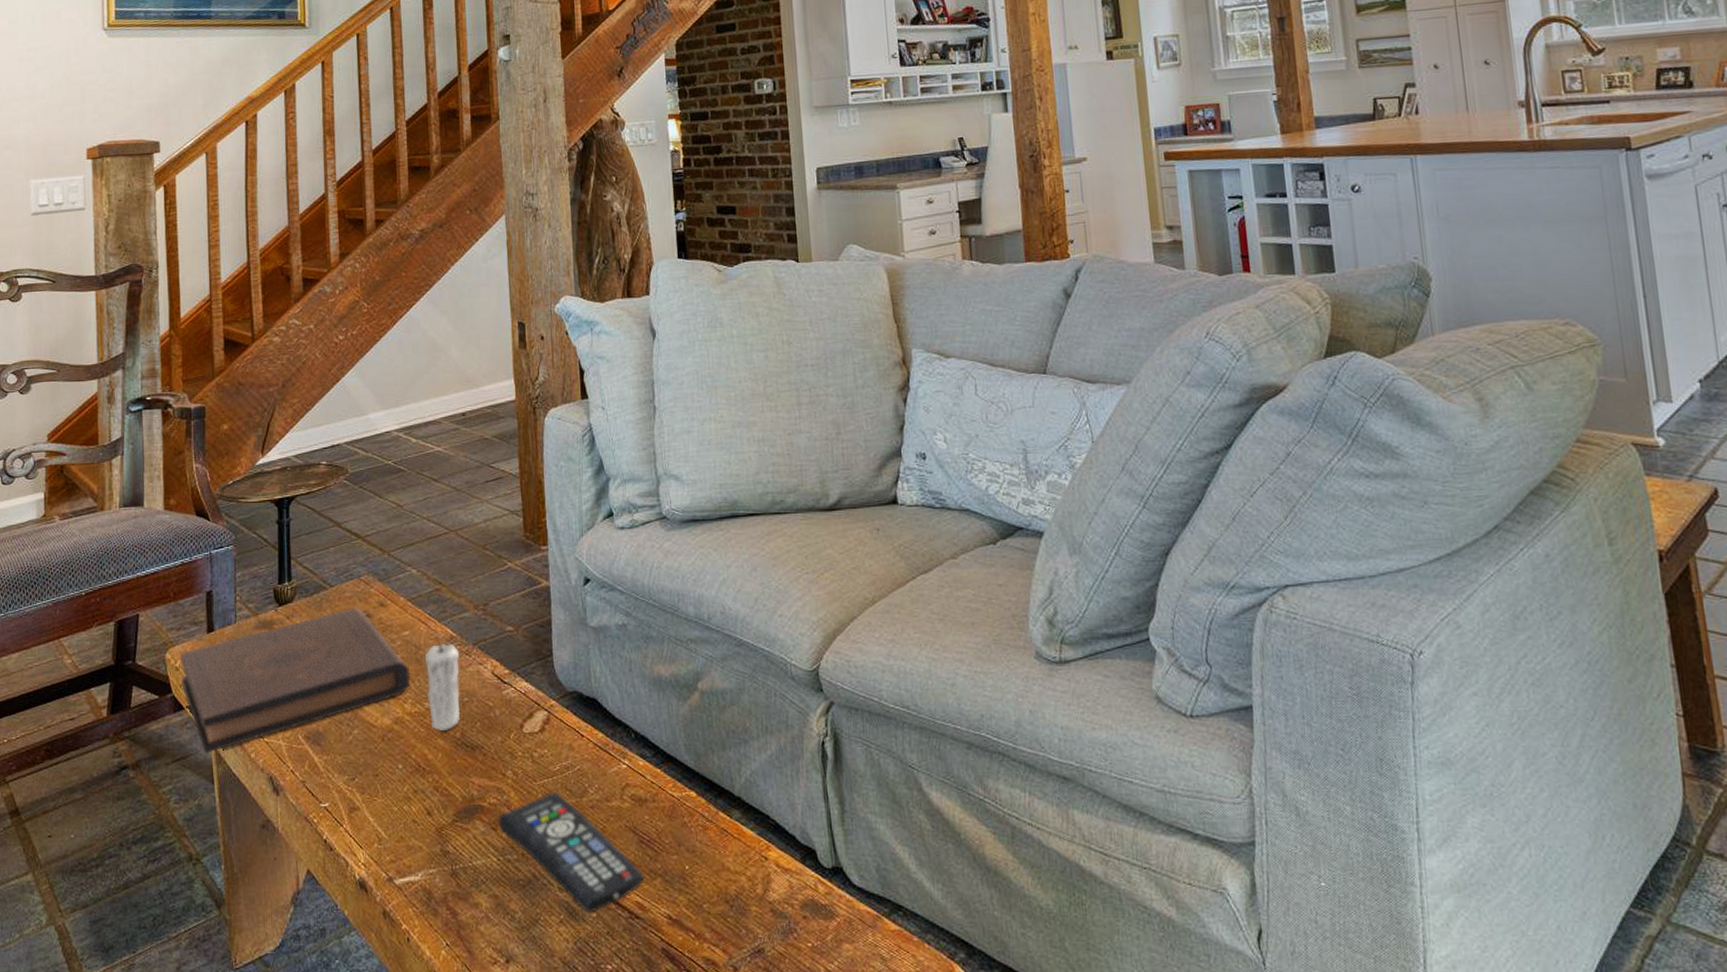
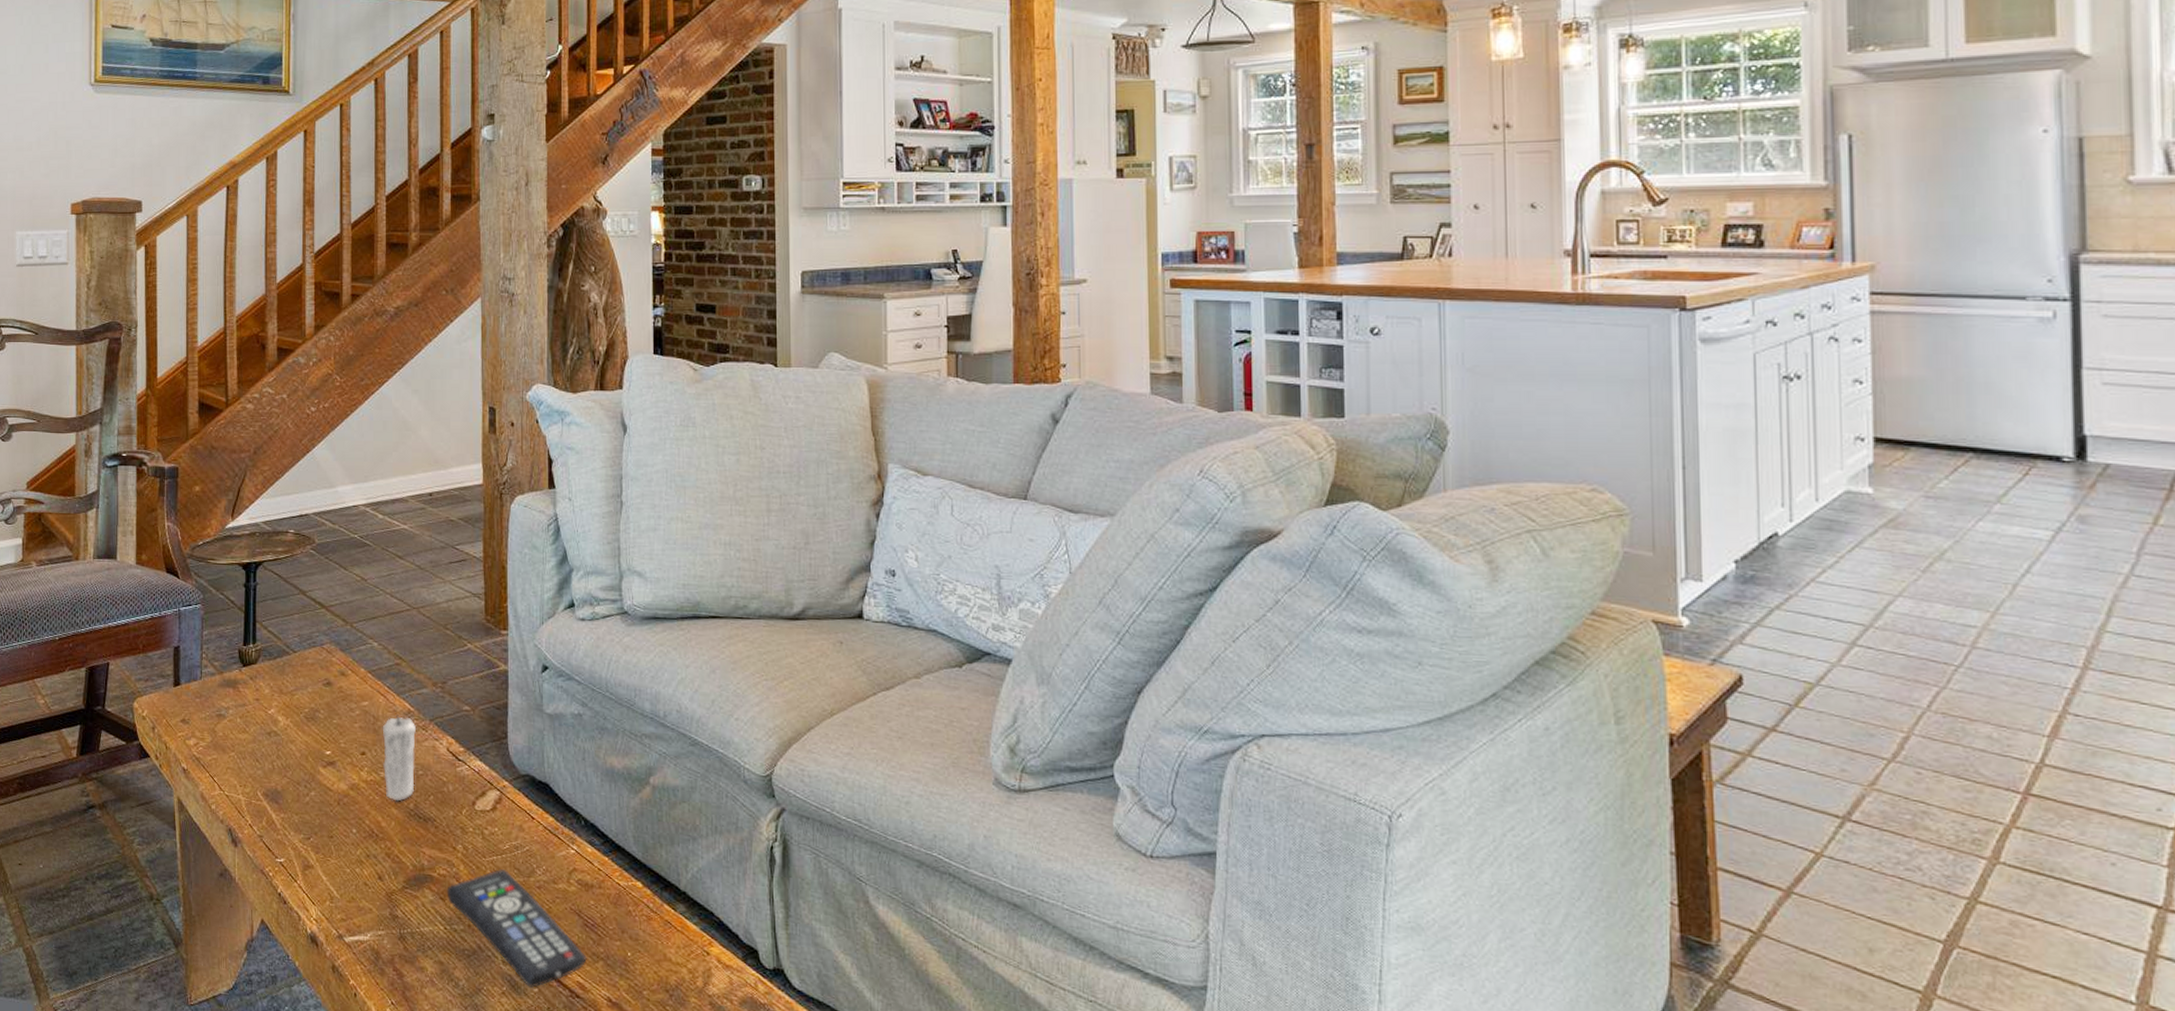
book: present [181,607,411,755] -> none [148,674,368,802]

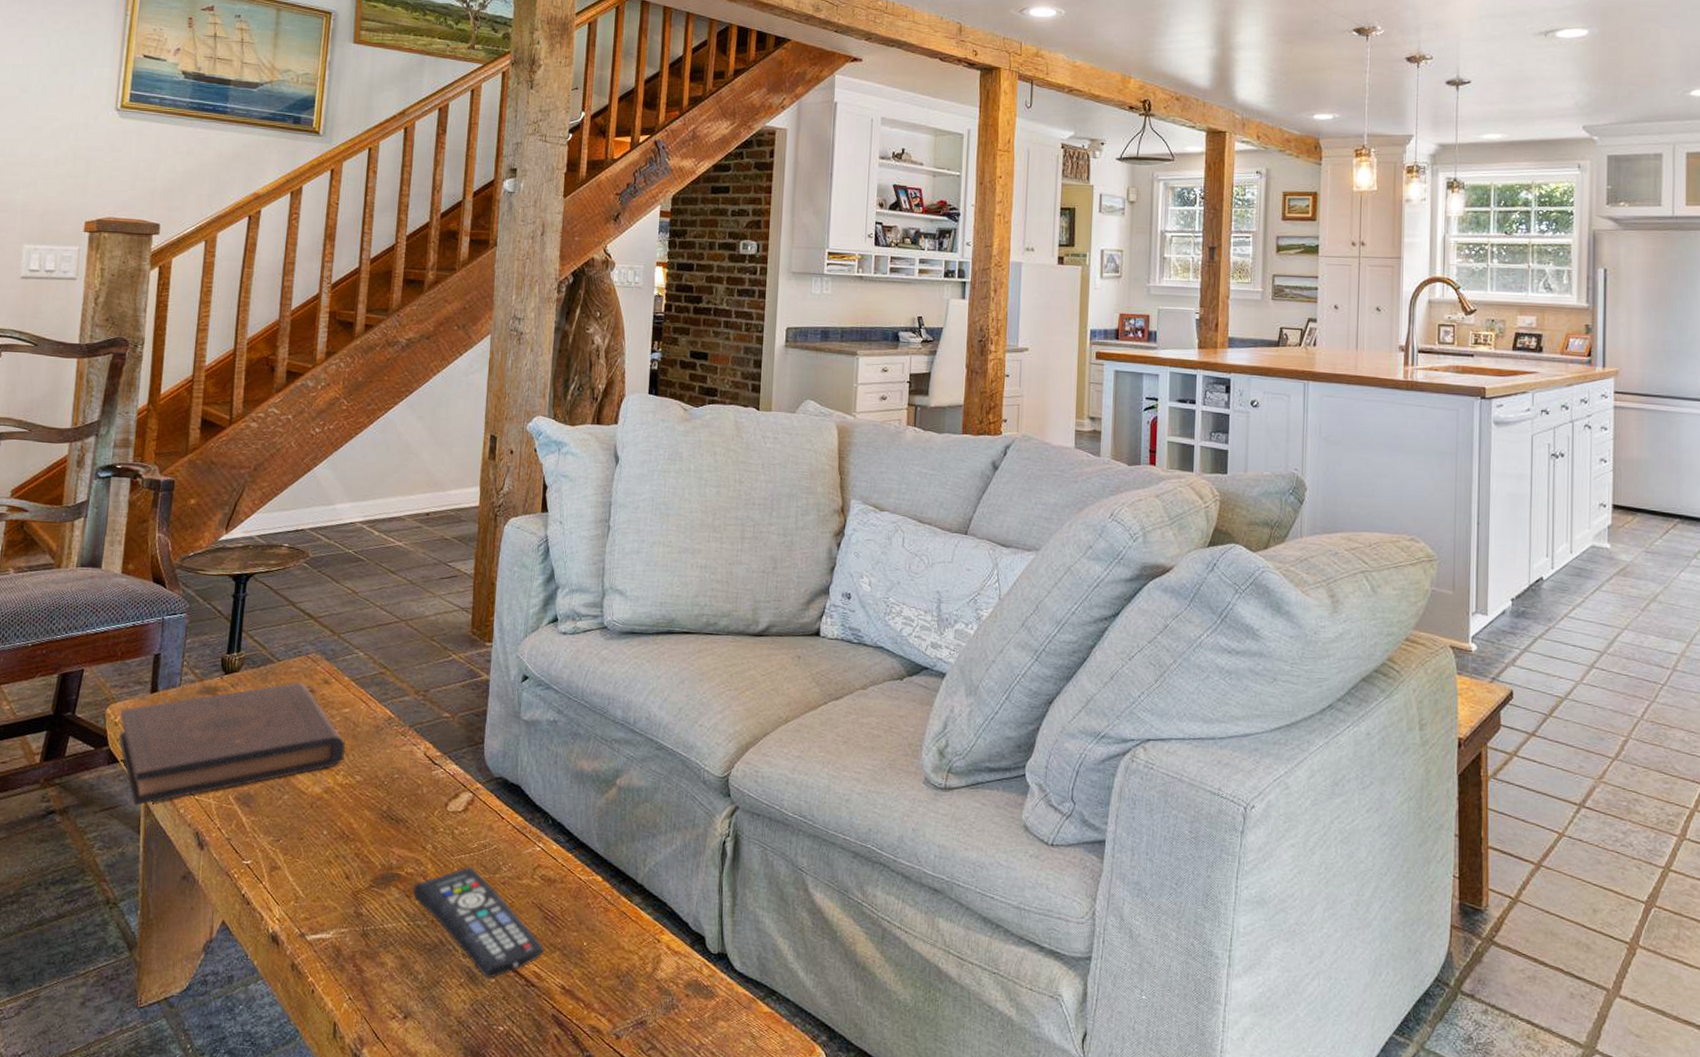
book: none [148,674,368,802] -> present [119,681,346,807]
candle: present [382,710,417,802] -> none [359,717,396,804]

